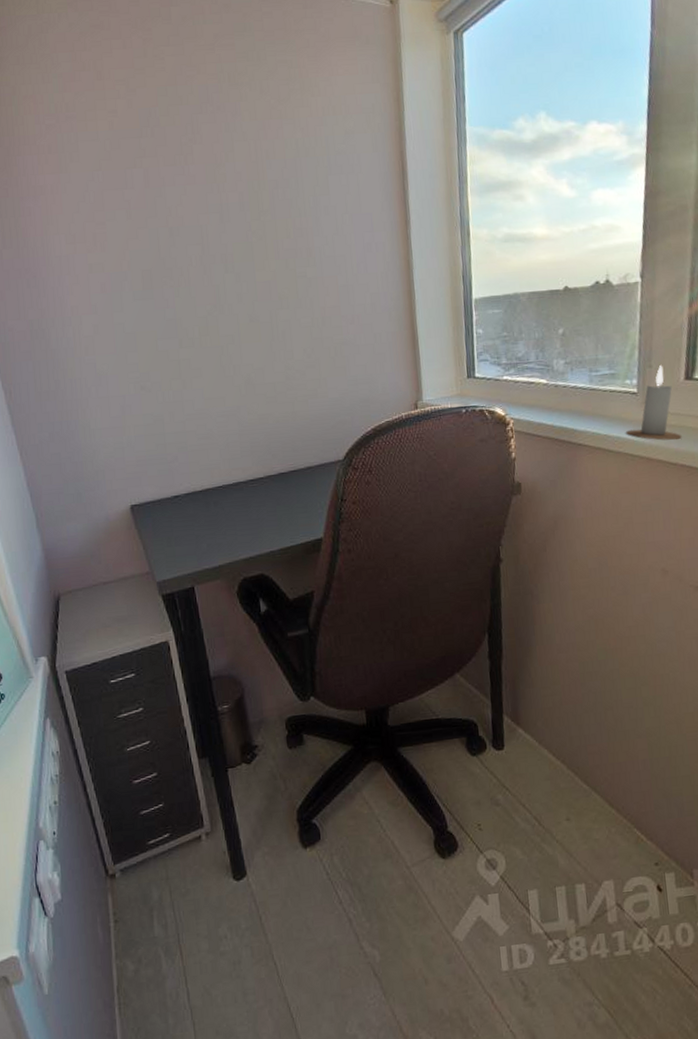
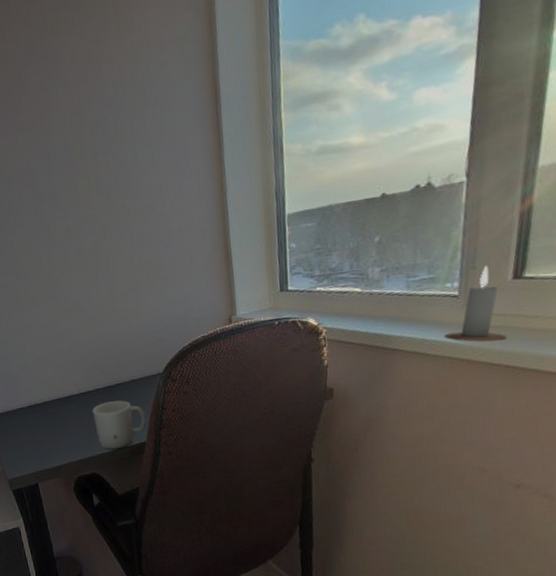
mug: none [261,489,324,546] -> present [92,400,147,449]

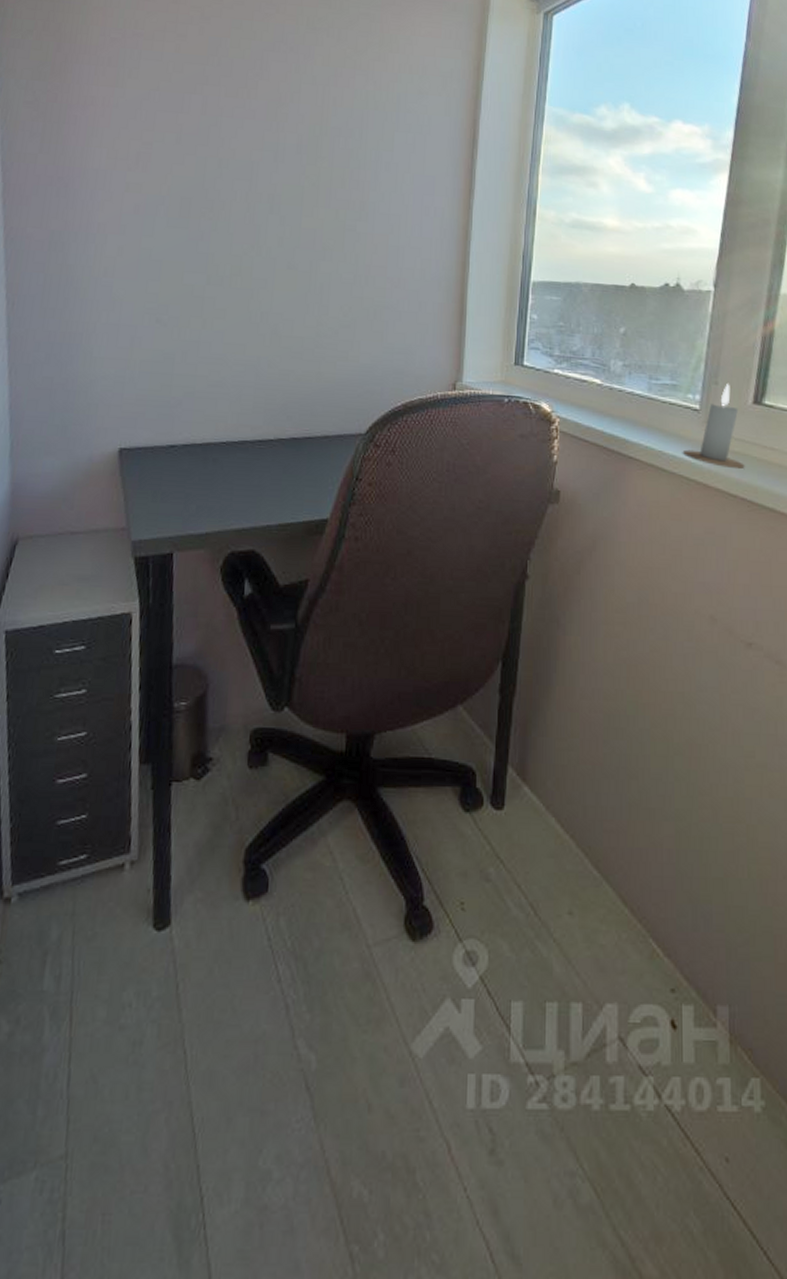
mug: present [92,400,147,449] -> none [266,458,335,522]

